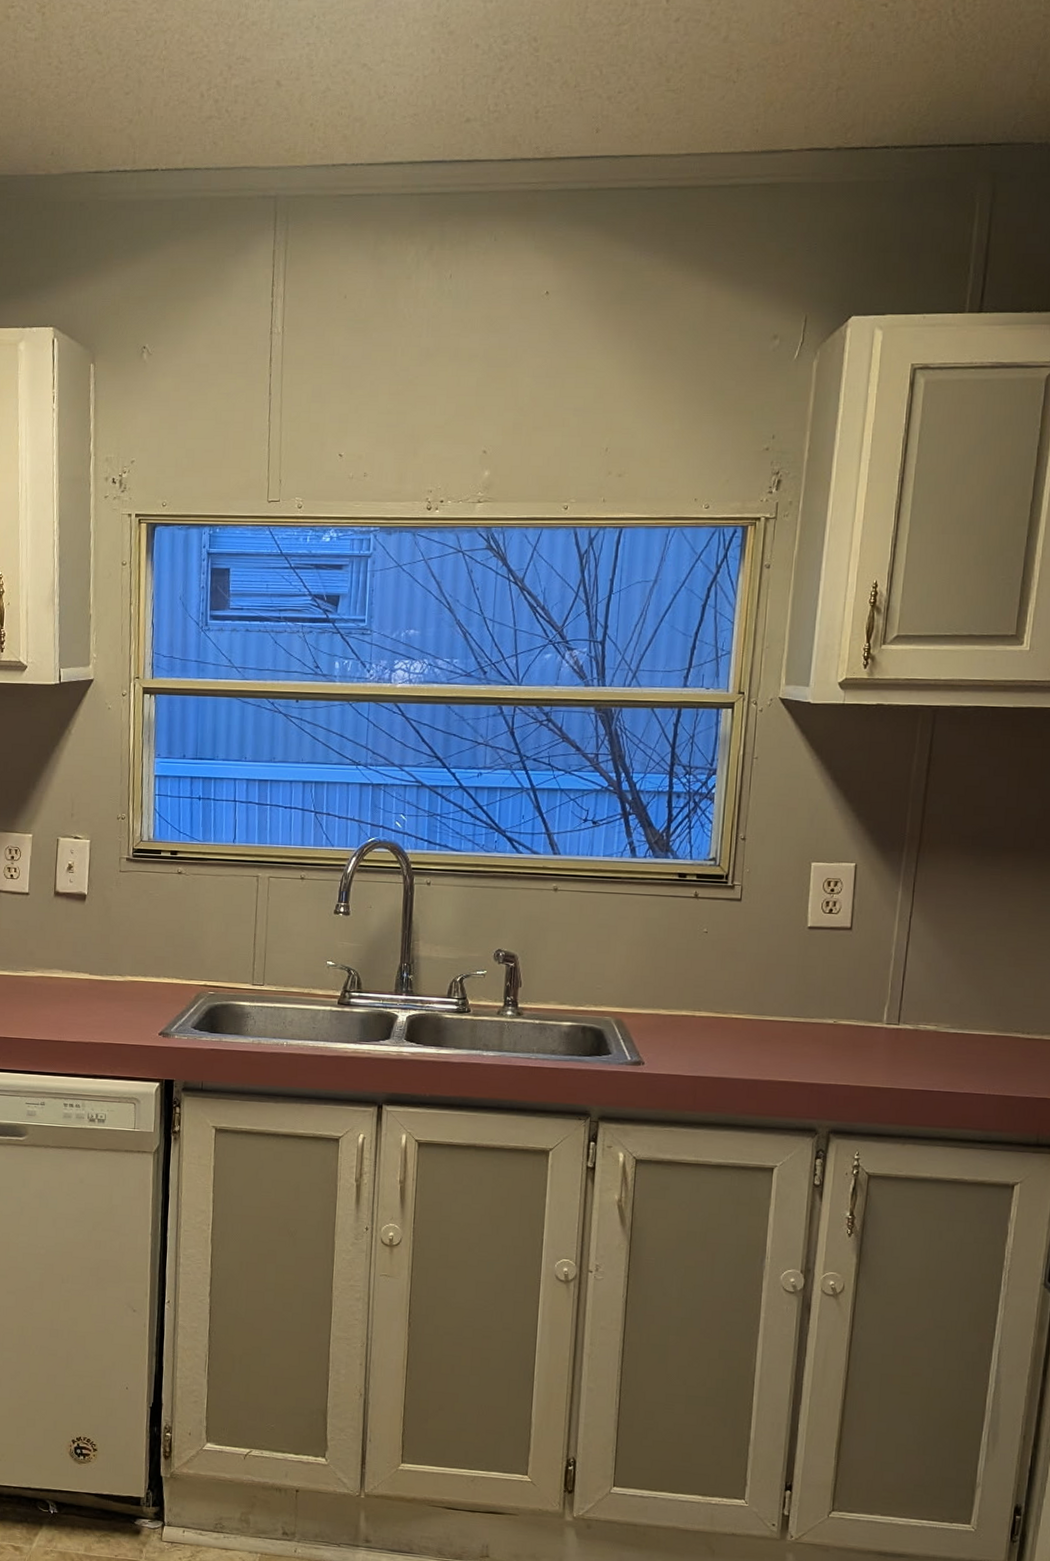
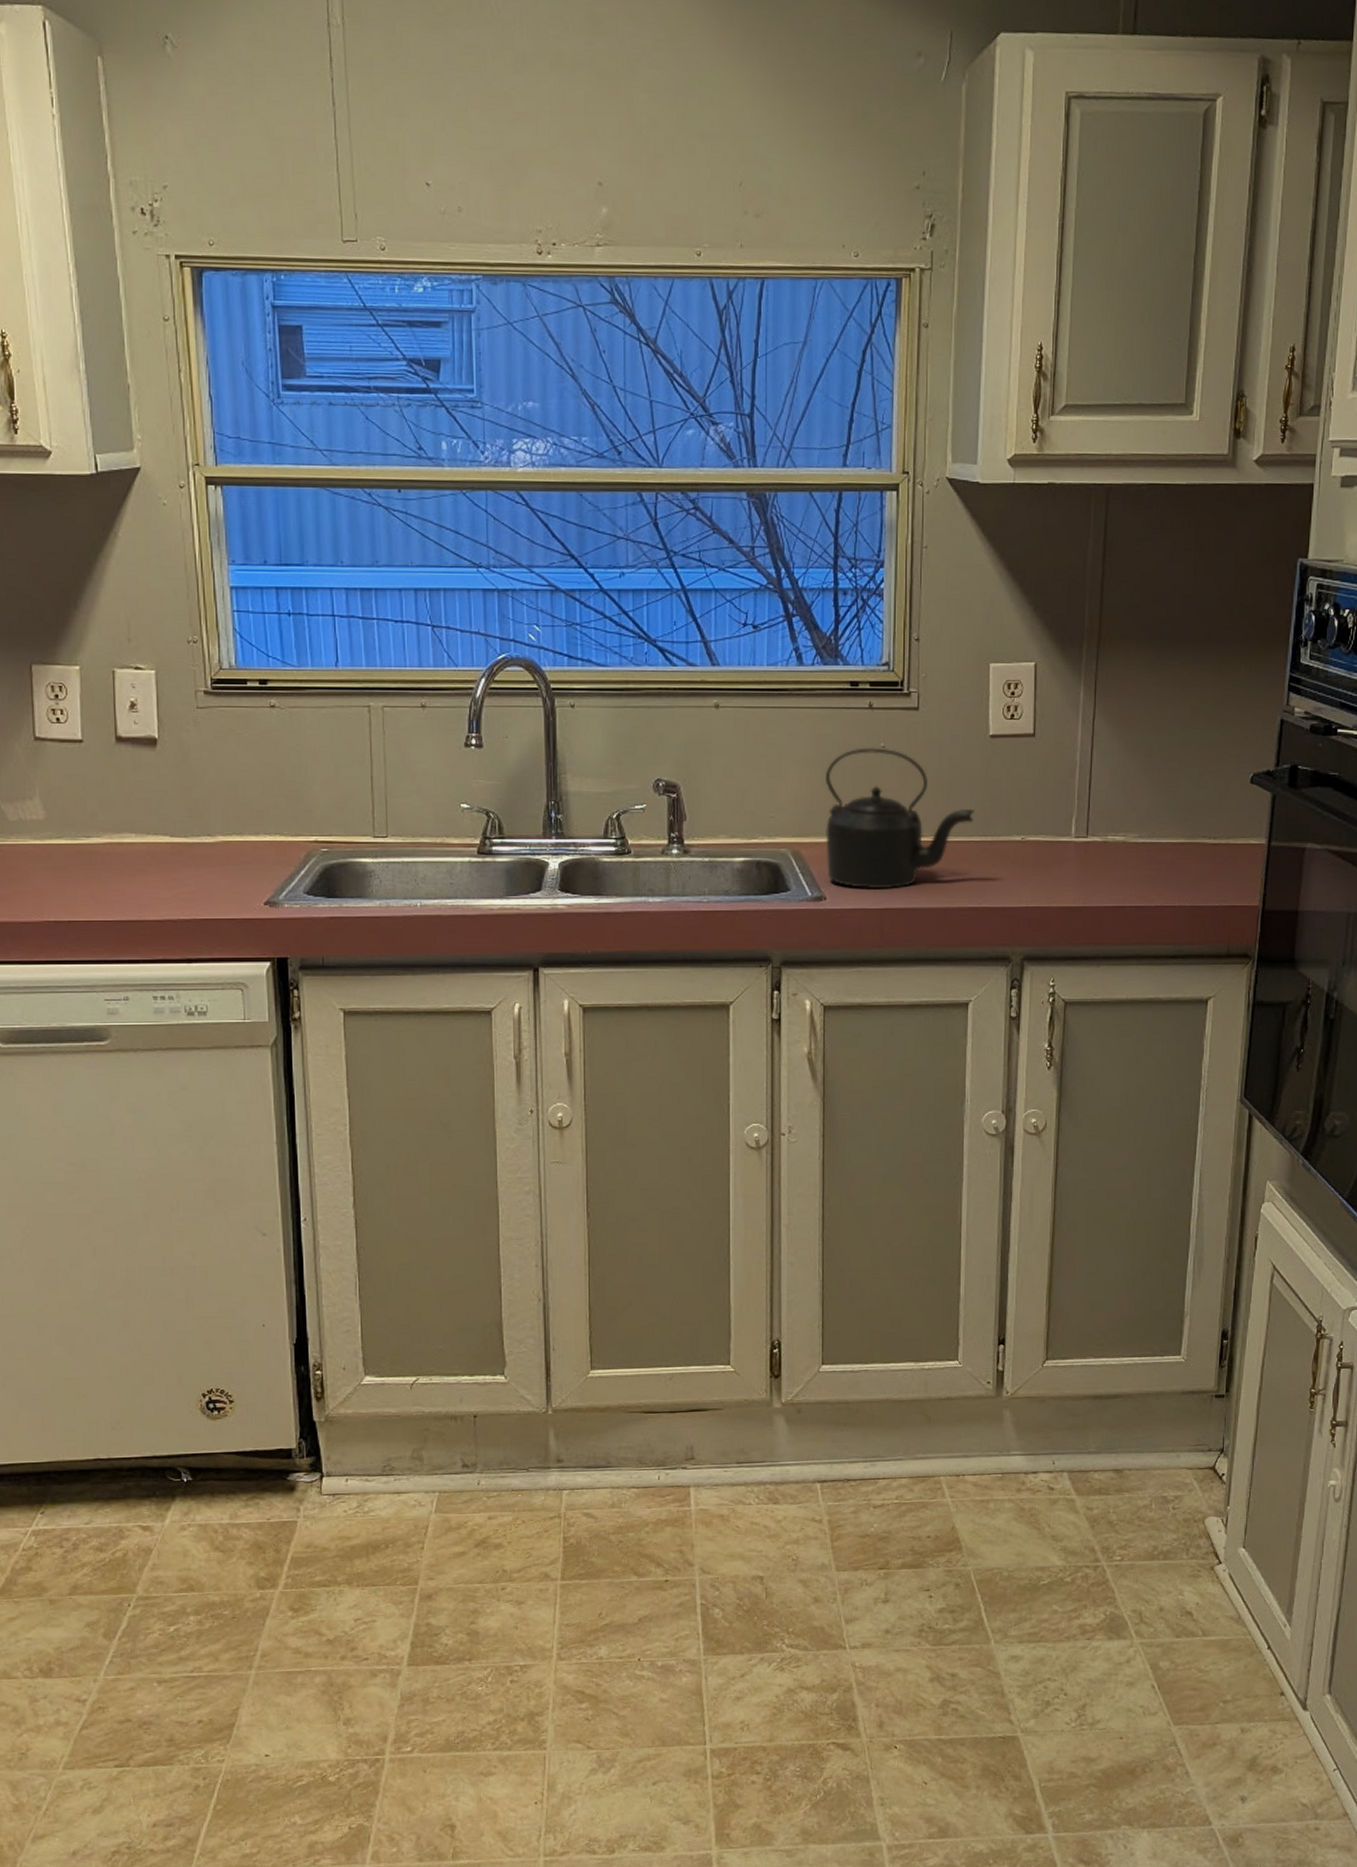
kettle: none [646,932,790,1059] -> present [825,747,975,889]

